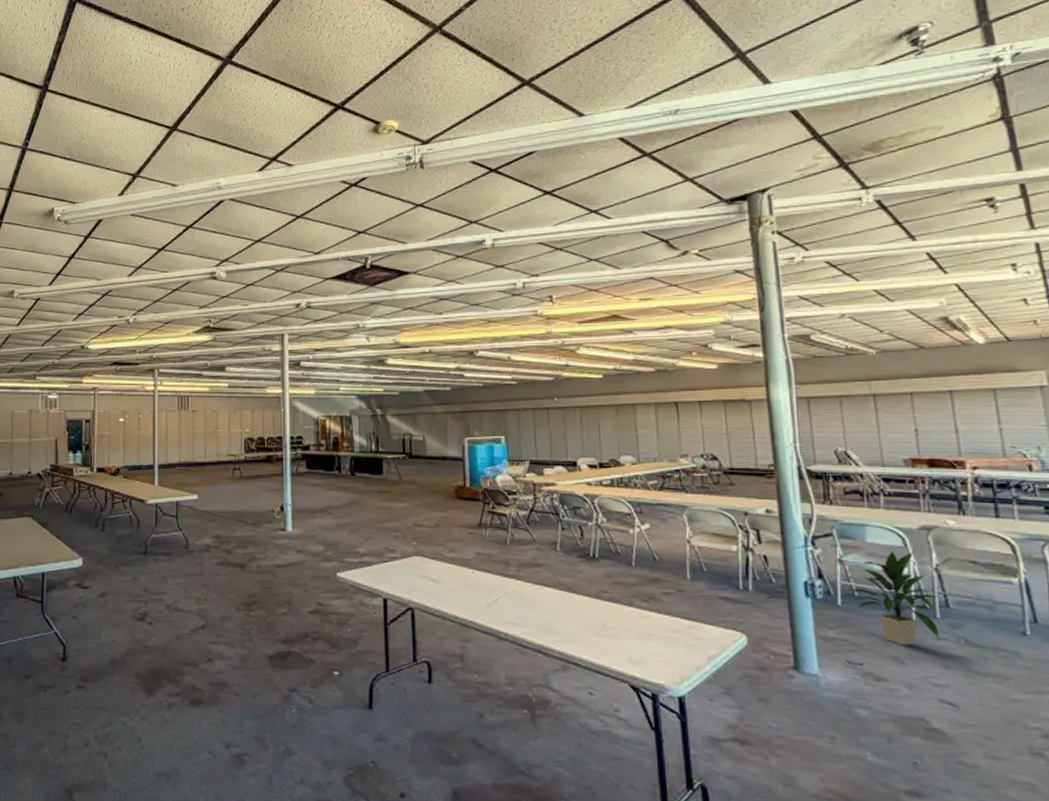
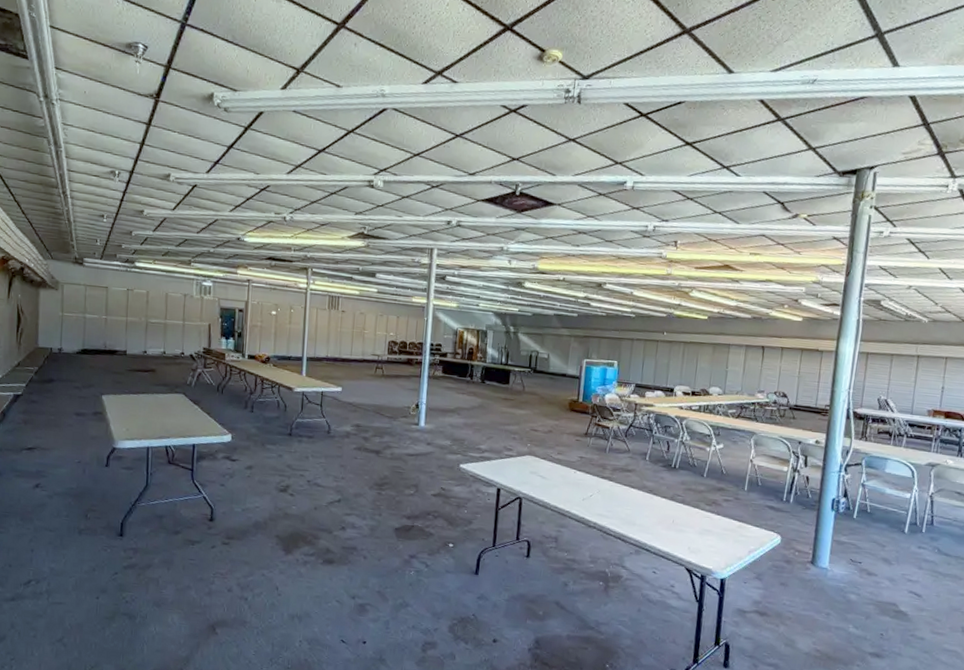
indoor plant: present [846,551,941,646] -> none [862,480,929,551]

